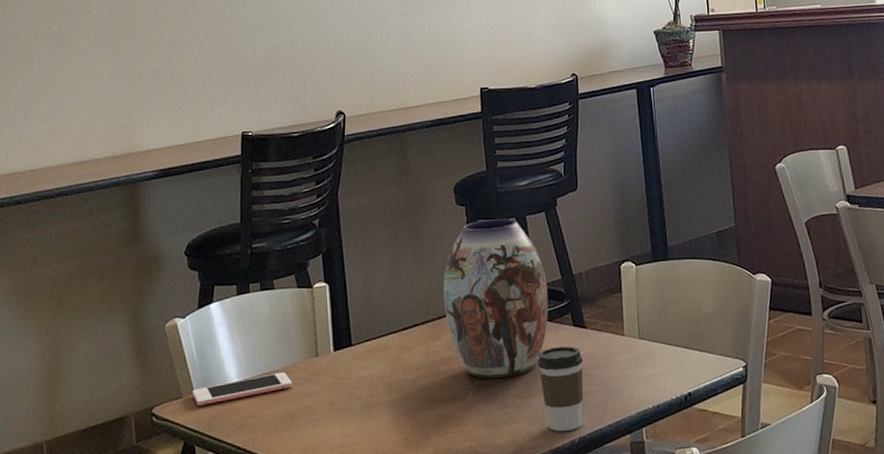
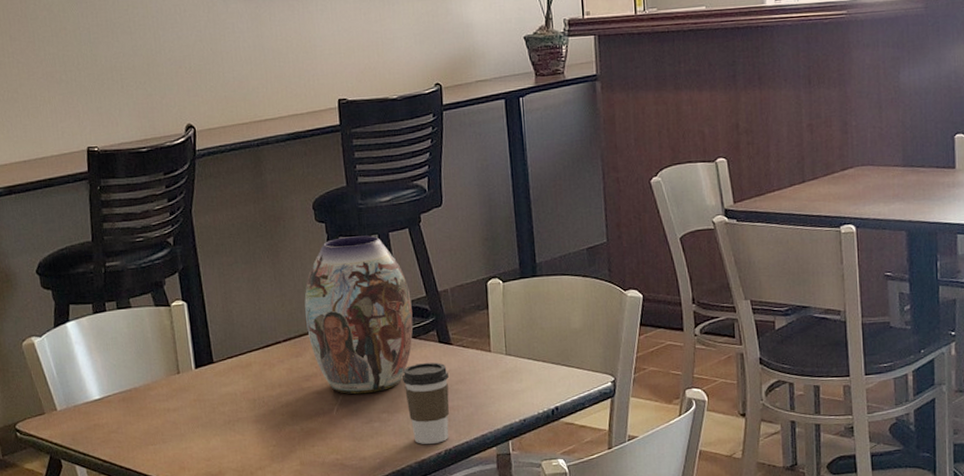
cell phone: present [192,371,293,407] -> none [55,388,156,422]

